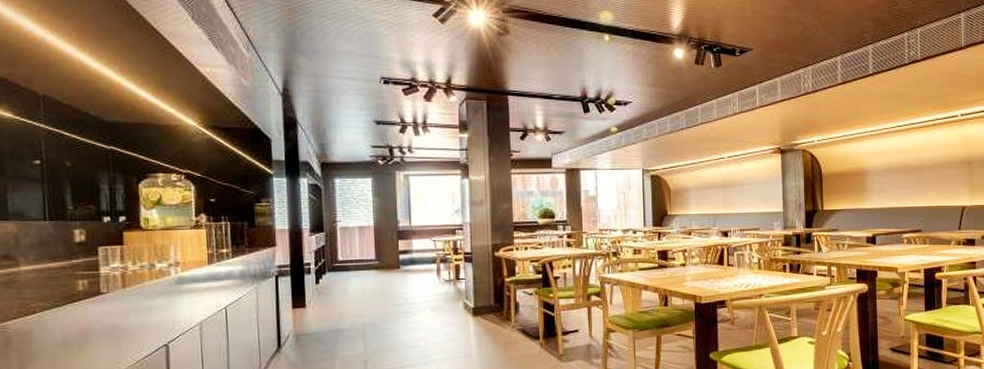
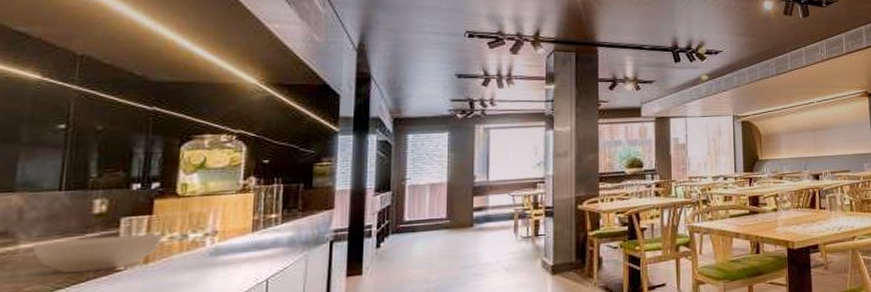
bowl: none [31,262,136,294] -> present [32,234,164,273]

